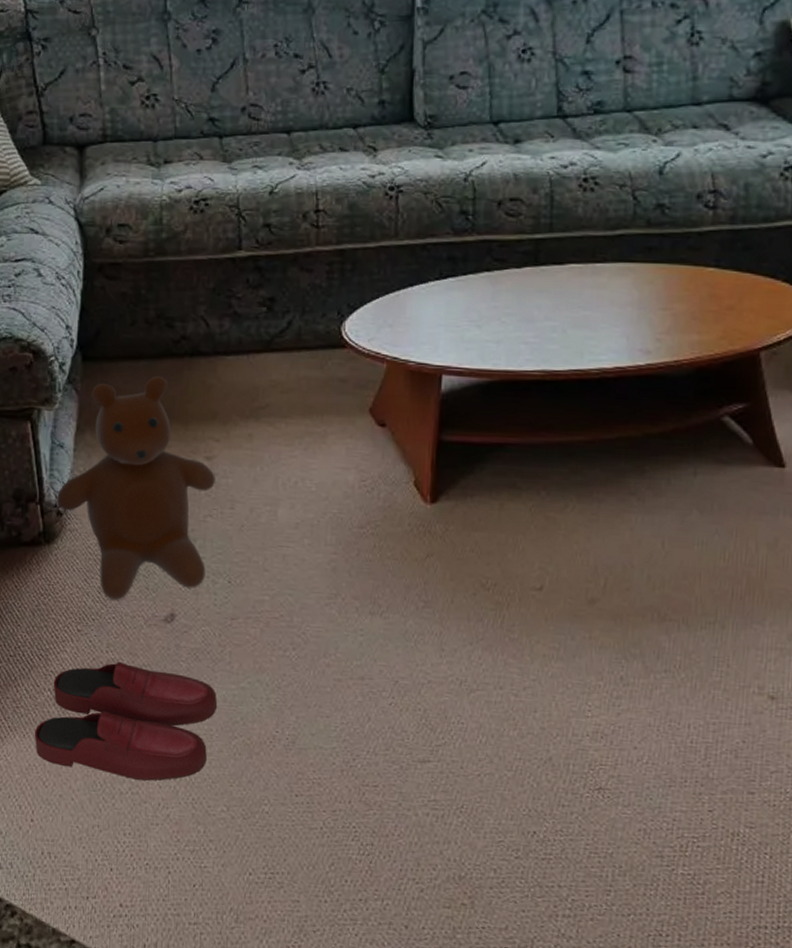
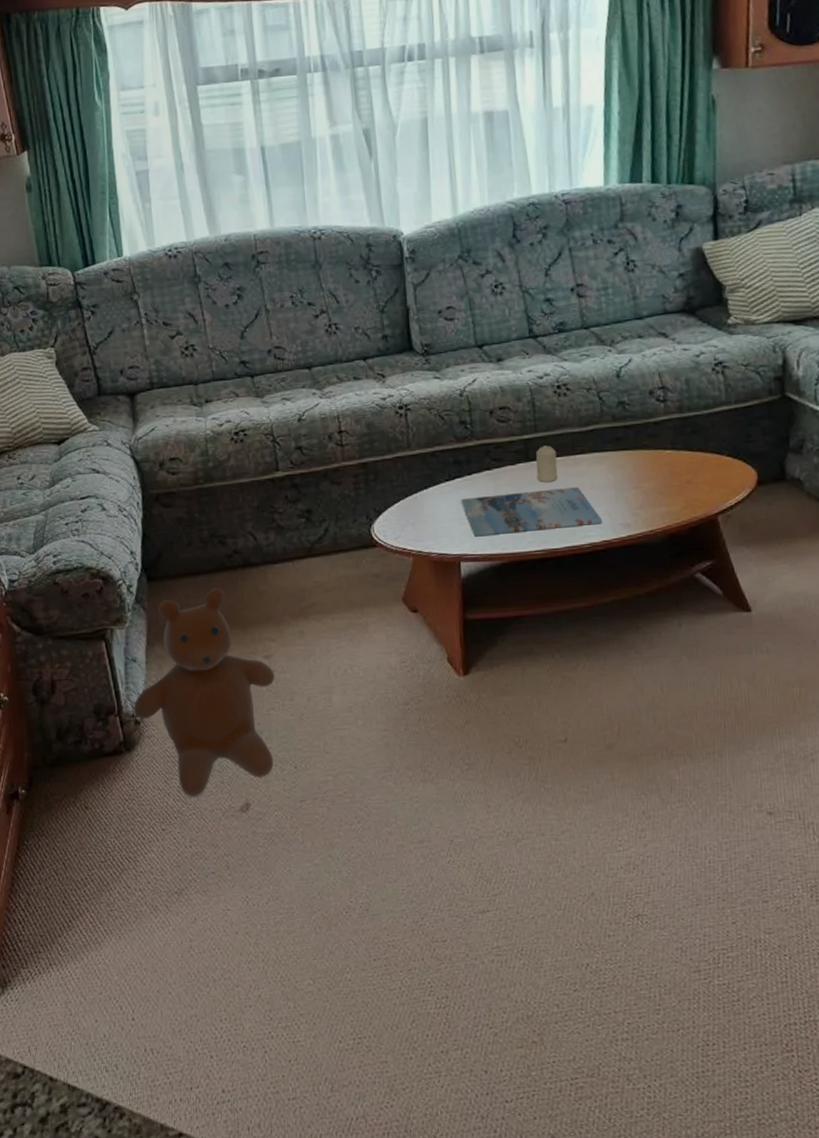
slippers: present [34,662,217,781] -> none [129,855,295,965]
magazine: none [451,300,619,348] -> present [461,487,603,537]
candle: none [545,247,572,293] -> present [536,445,558,483]

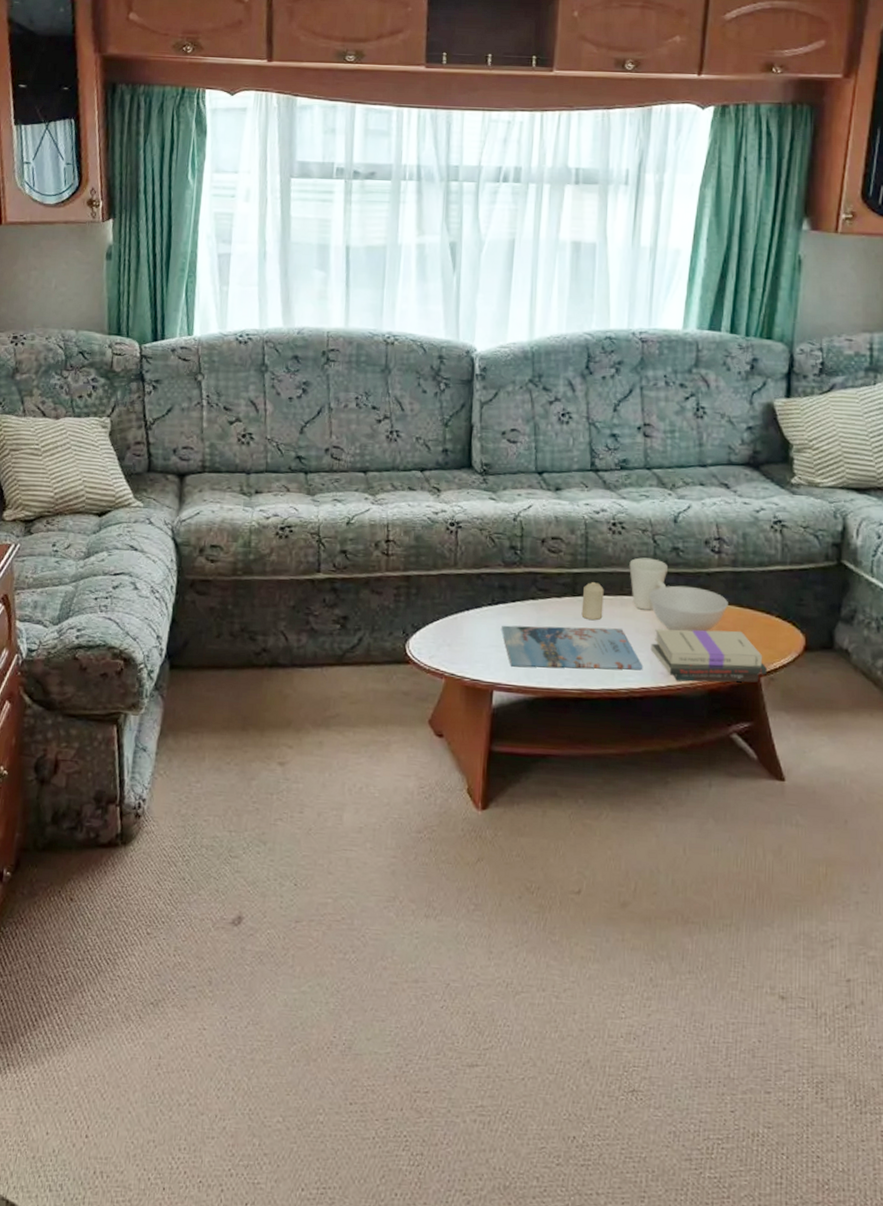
teddy bear: present [133,588,275,797] -> none [136,684,287,903]
mug: none [578,415,617,466] -> present [629,557,668,610]
bowl: none [600,437,679,483] -> present [649,585,728,632]
books: none [607,474,723,530] -> present [650,629,767,683]

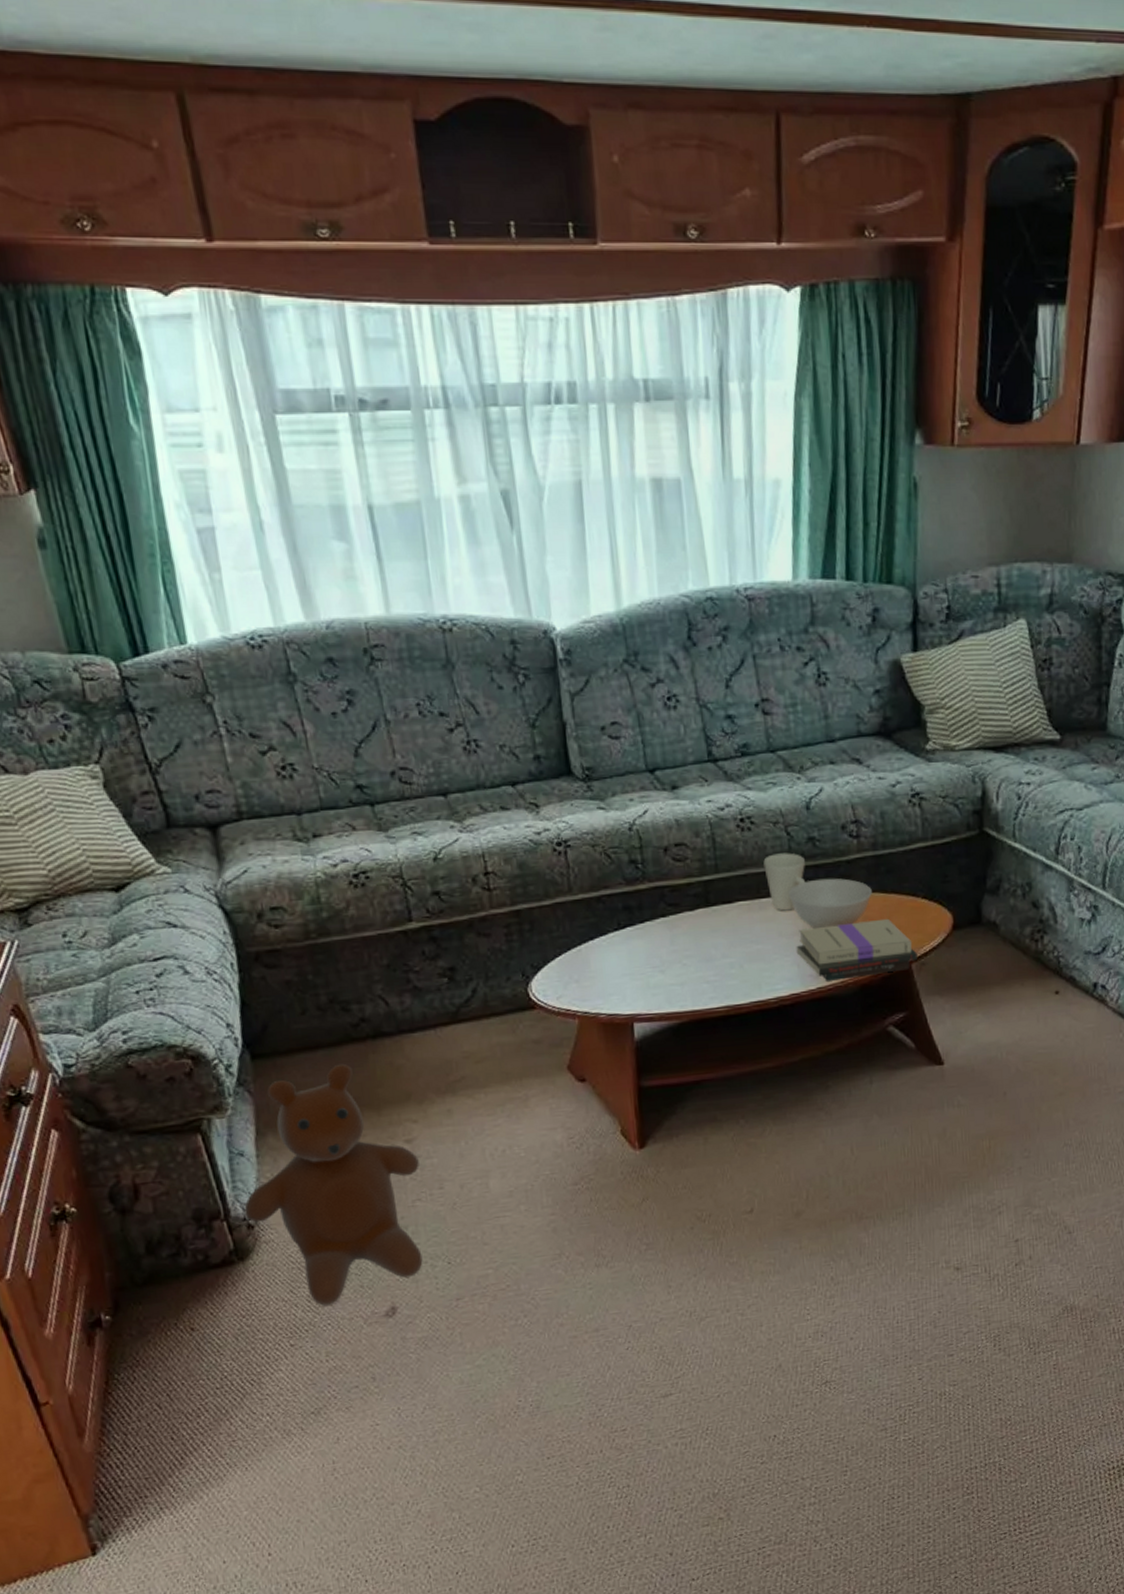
teddy bear: none [136,684,287,903] -> present [244,1063,423,1306]
magazine: present [501,625,643,670] -> none [633,935,791,994]
candle: present [581,581,604,621] -> none [717,887,742,931]

